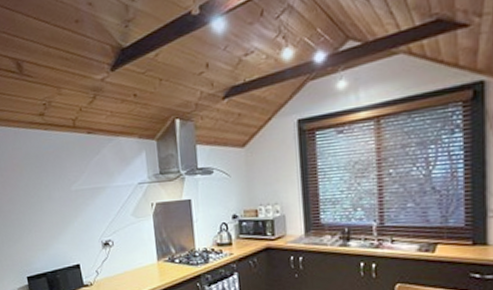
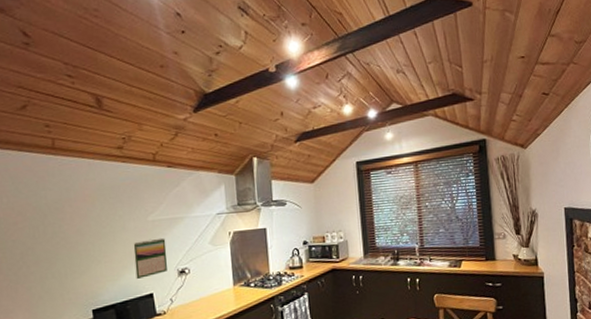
calendar: none [59,208,92,249] -> present [133,237,167,279]

